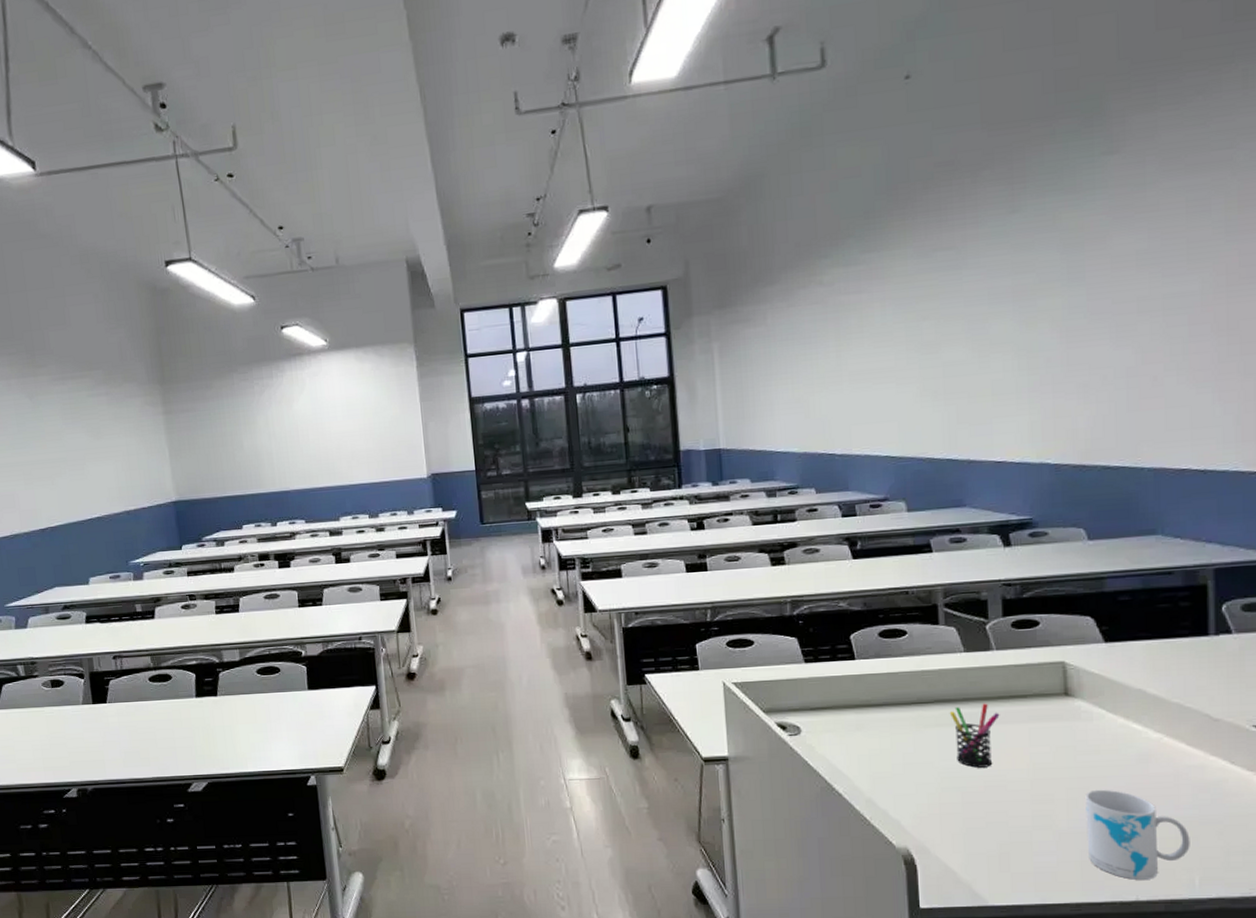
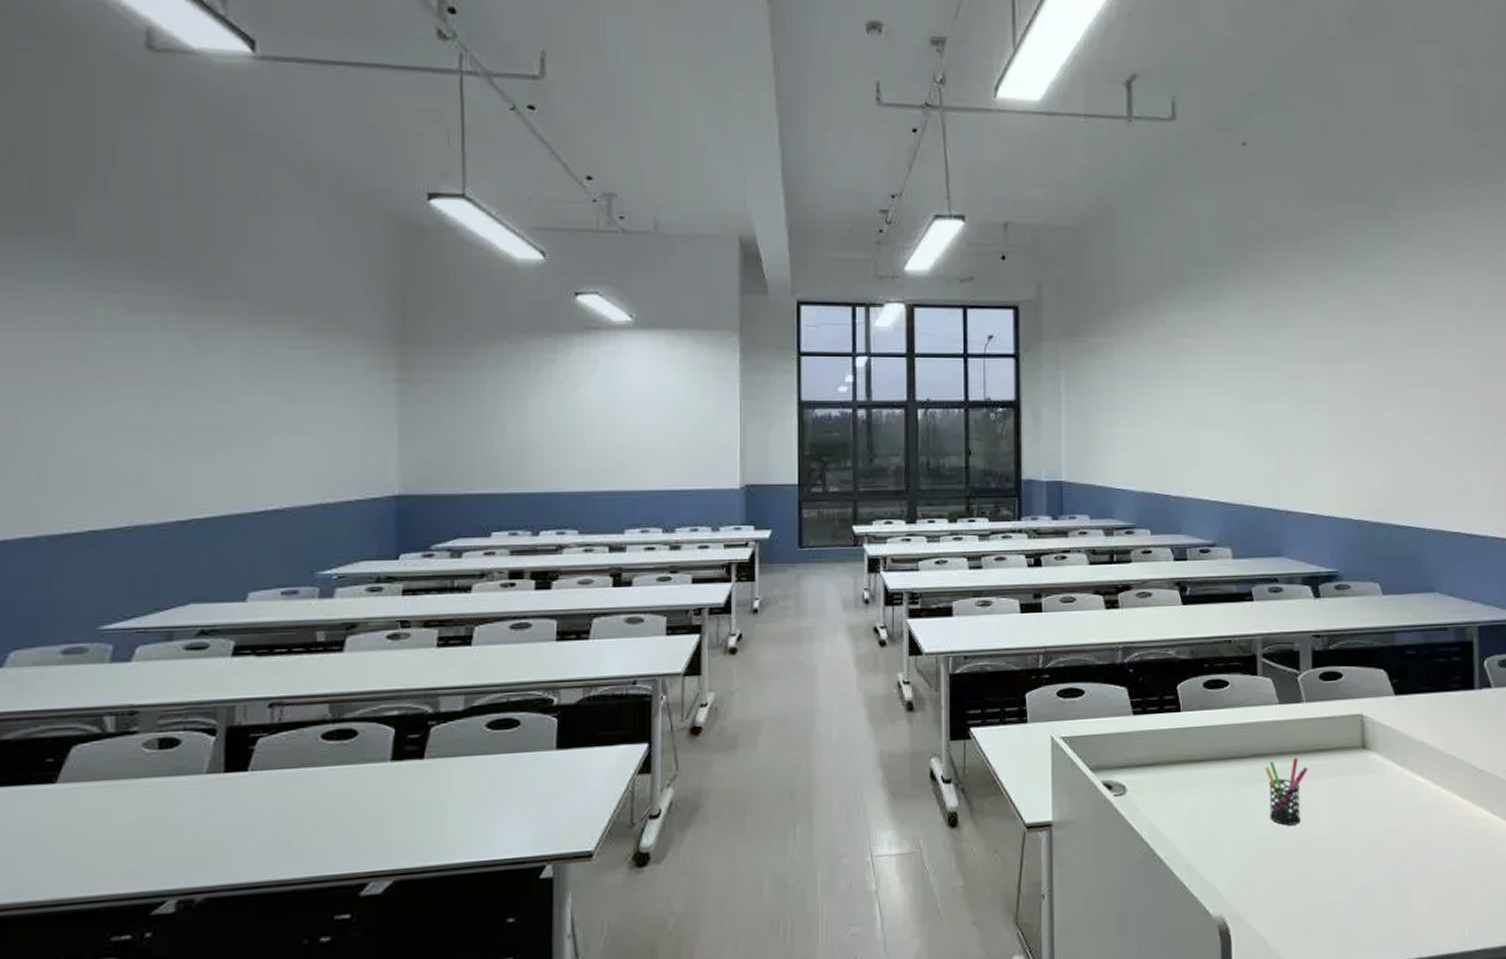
mug: present [1085,789,1190,880] -> none [1378,843,1462,936]

